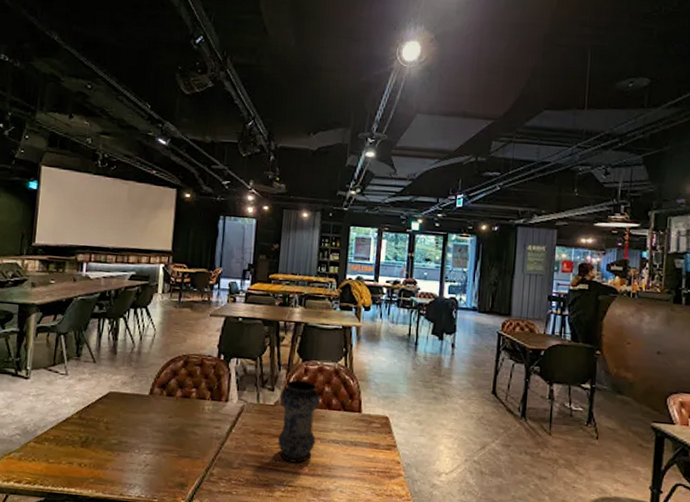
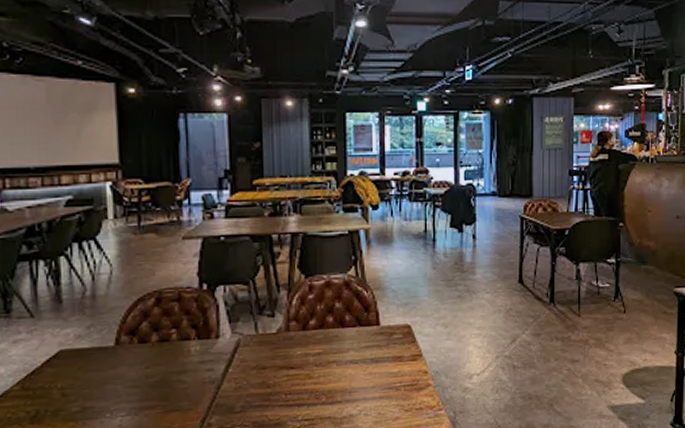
vase: present [278,380,320,463] -> none [282,299,331,394]

